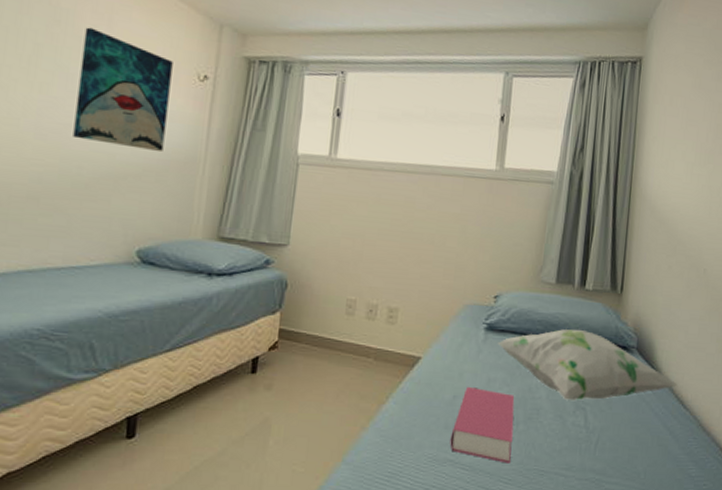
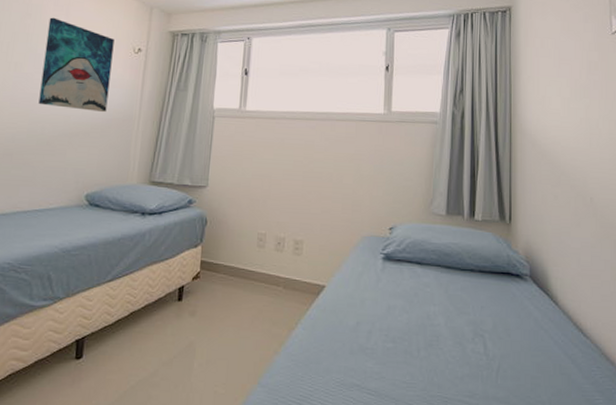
book: present [450,386,515,464] -> none [356,313,415,390]
decorative pillow: present [497,329,680,400] -> none [395,258,577,327]

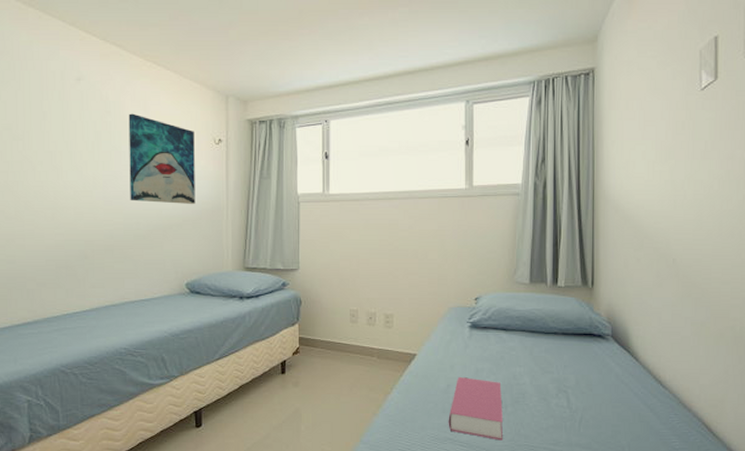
book: none [356,313,415,390] -> present [448,376,503,441]

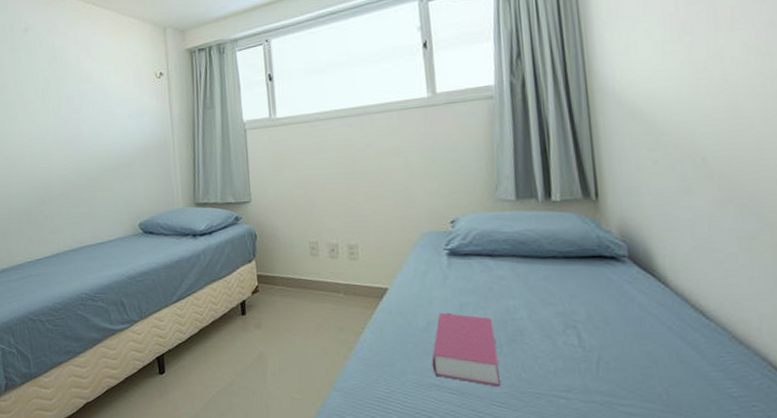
wall art: present [128,113,195,205] -> none [73,56,142,144]

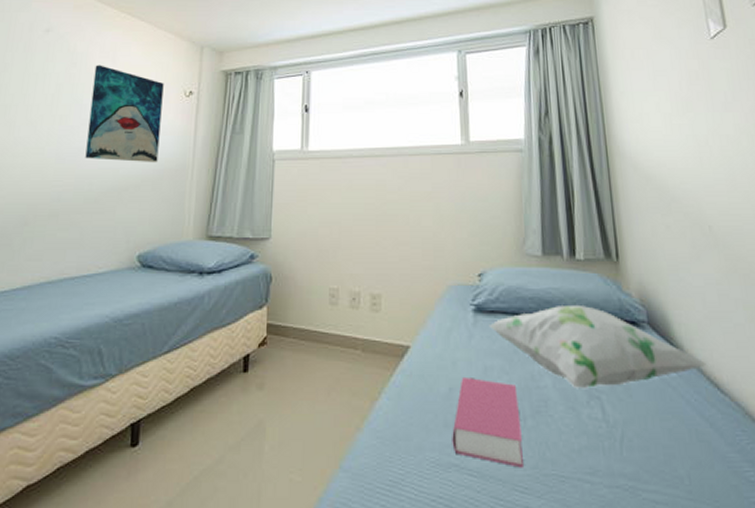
wall art: none [73,56,142,144] -> present [85,65,164,163]
decorative pillow: none [463,243,695,319] -> present [489,304,710,388]

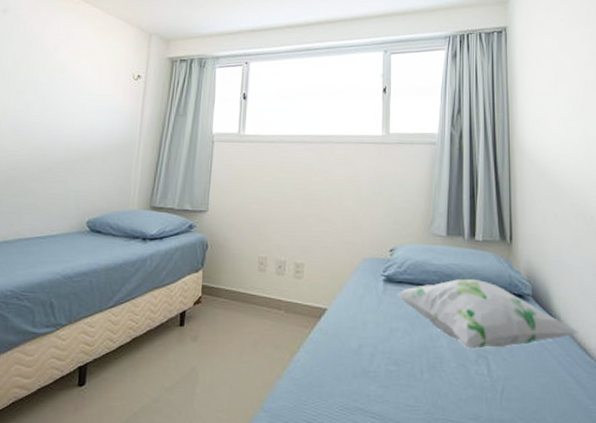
wall art: present [85,65,164,163] -> none [40,46,114,139]
book: present [452,376,523,468] -> none [359,336,418,413]

